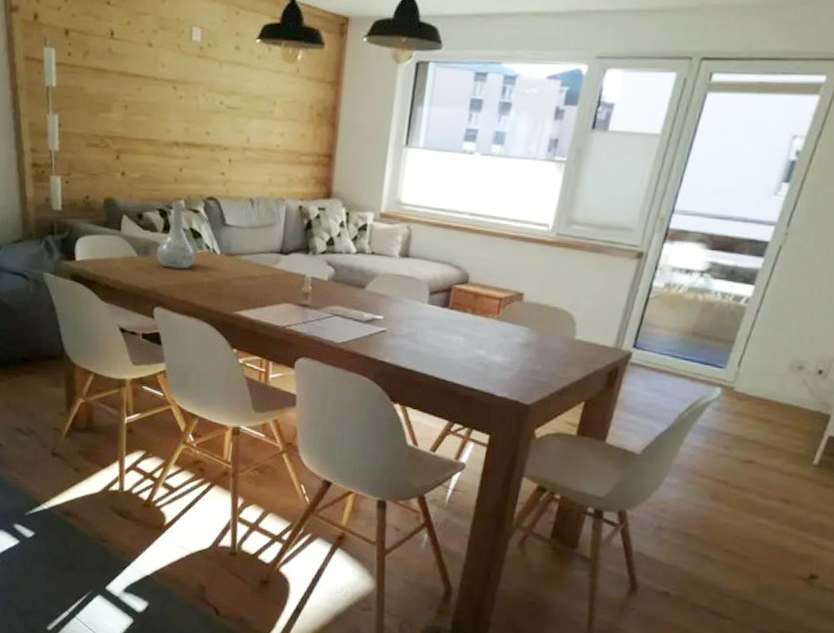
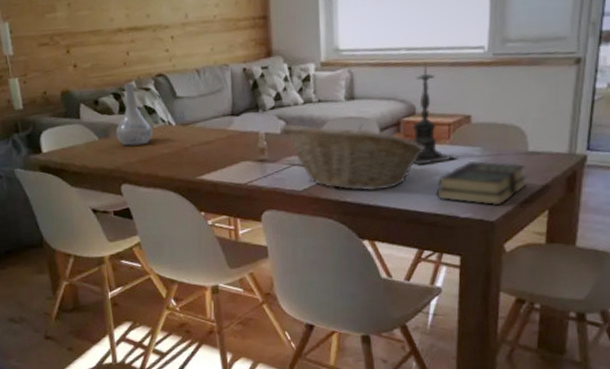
fruit basket: none [329,273,473,355] -> present [281,124,426,191]
candle holder: none [458,230,502,337] -> present [411,61,457,165]
book: none [475,340,569,390] -> present [436,160,527,206]

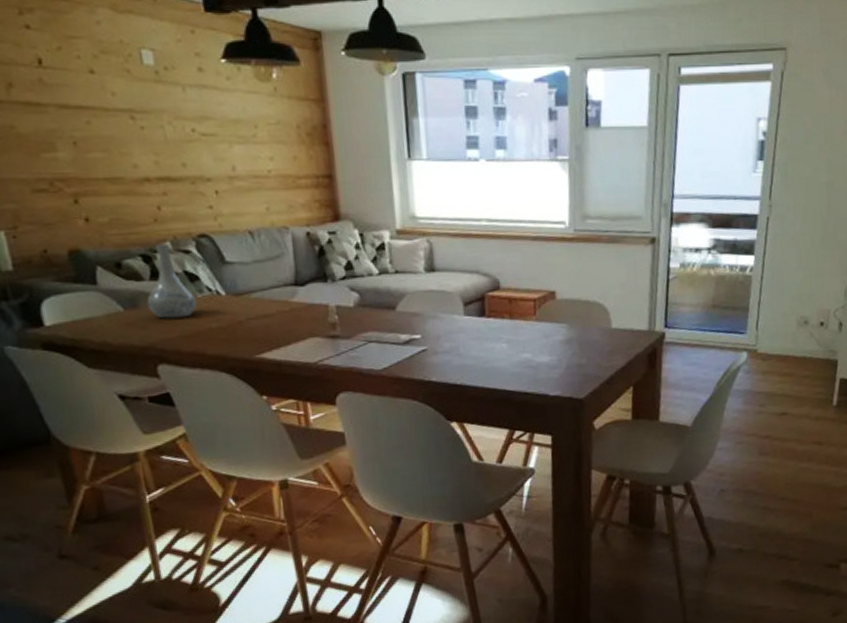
fruit basket: present [281,124,426,191] -> none [355,297,512,370]
candle holder: present [411,61,457,165] -> none [496,234,543,342]
book: present [436,160,527,206] -> none [524,337,612,383]

